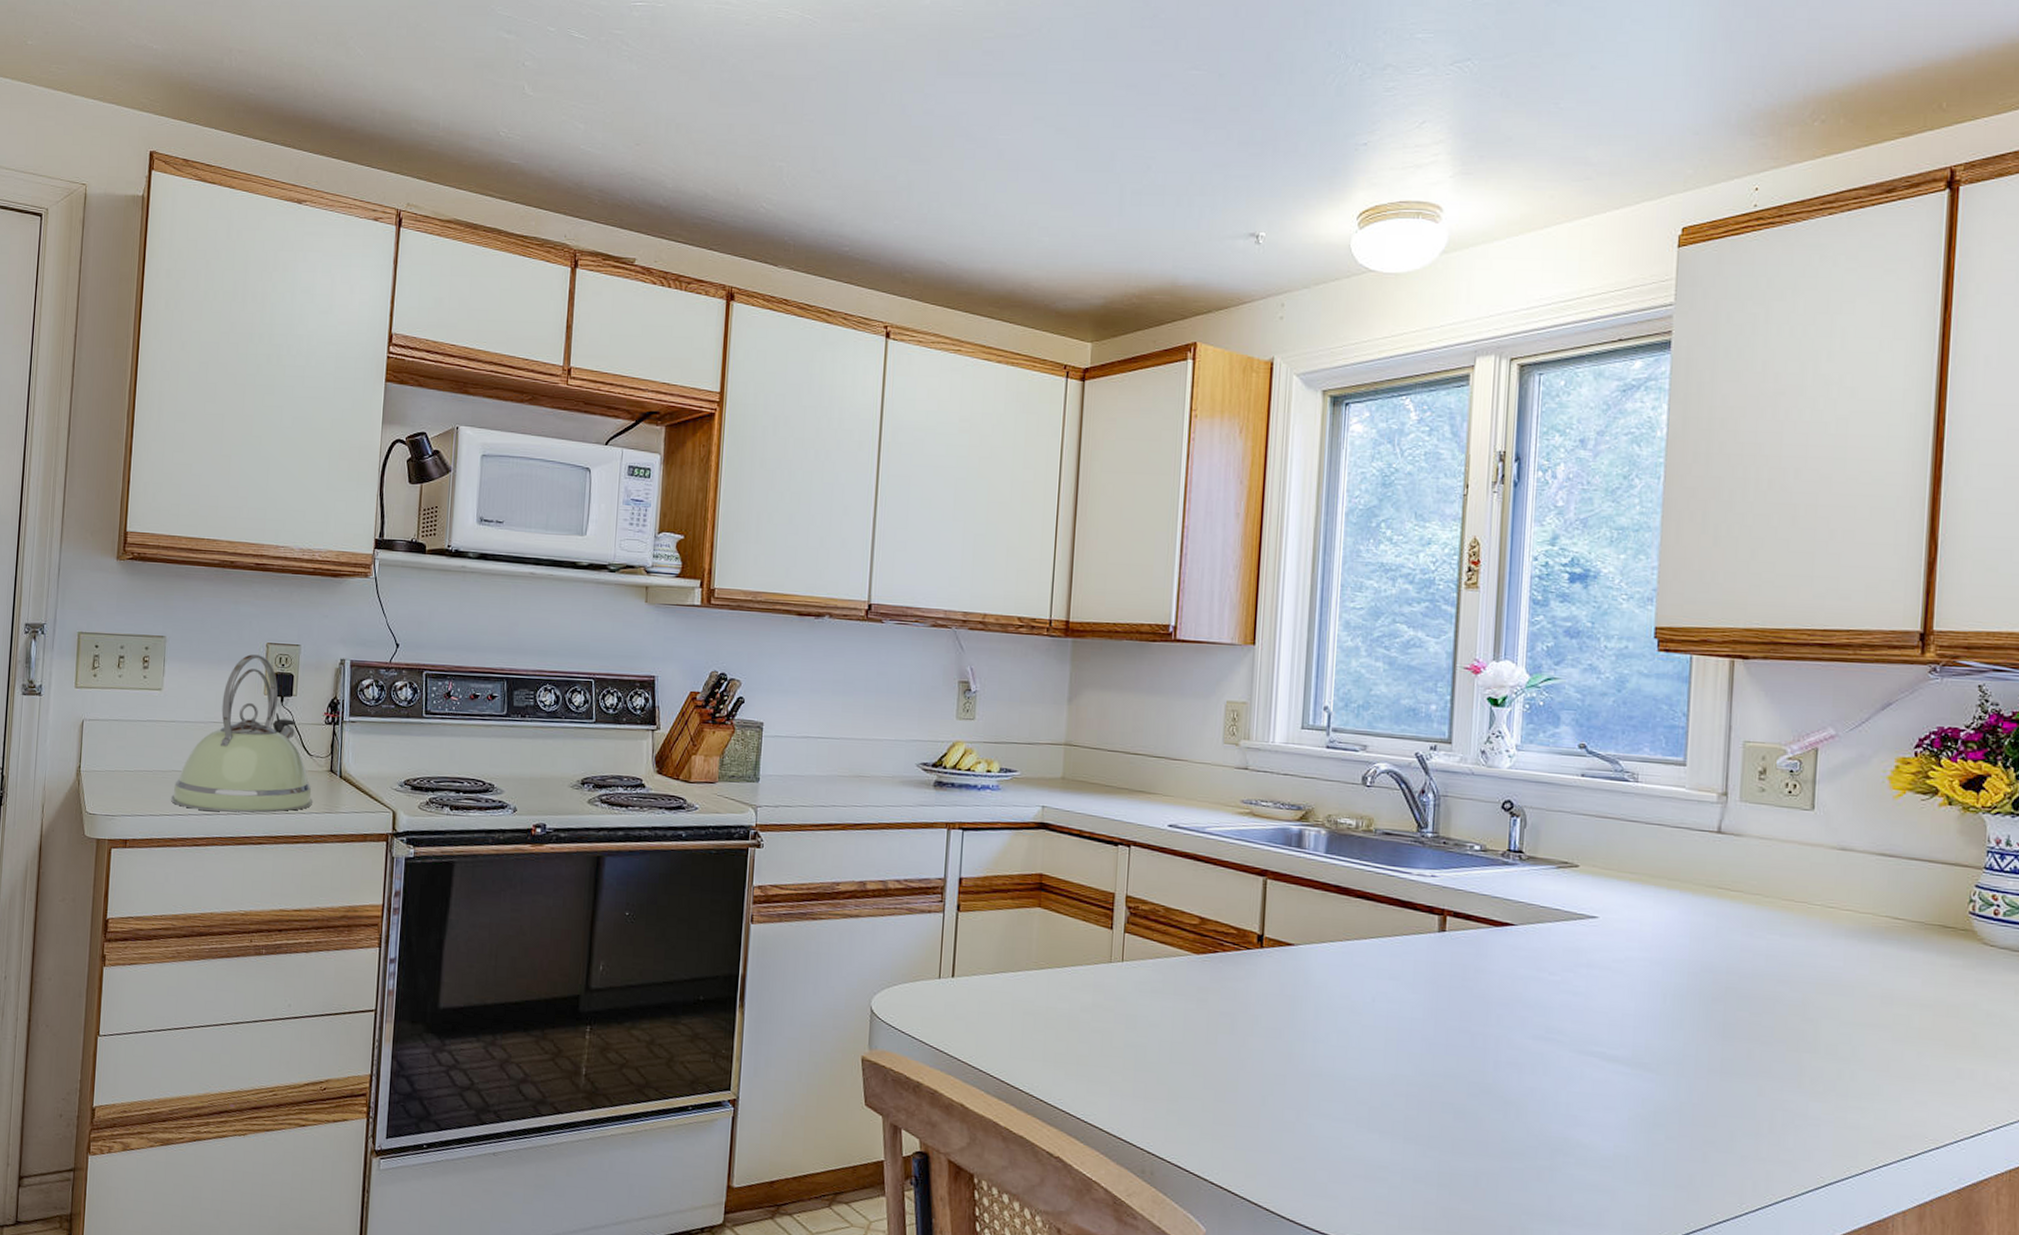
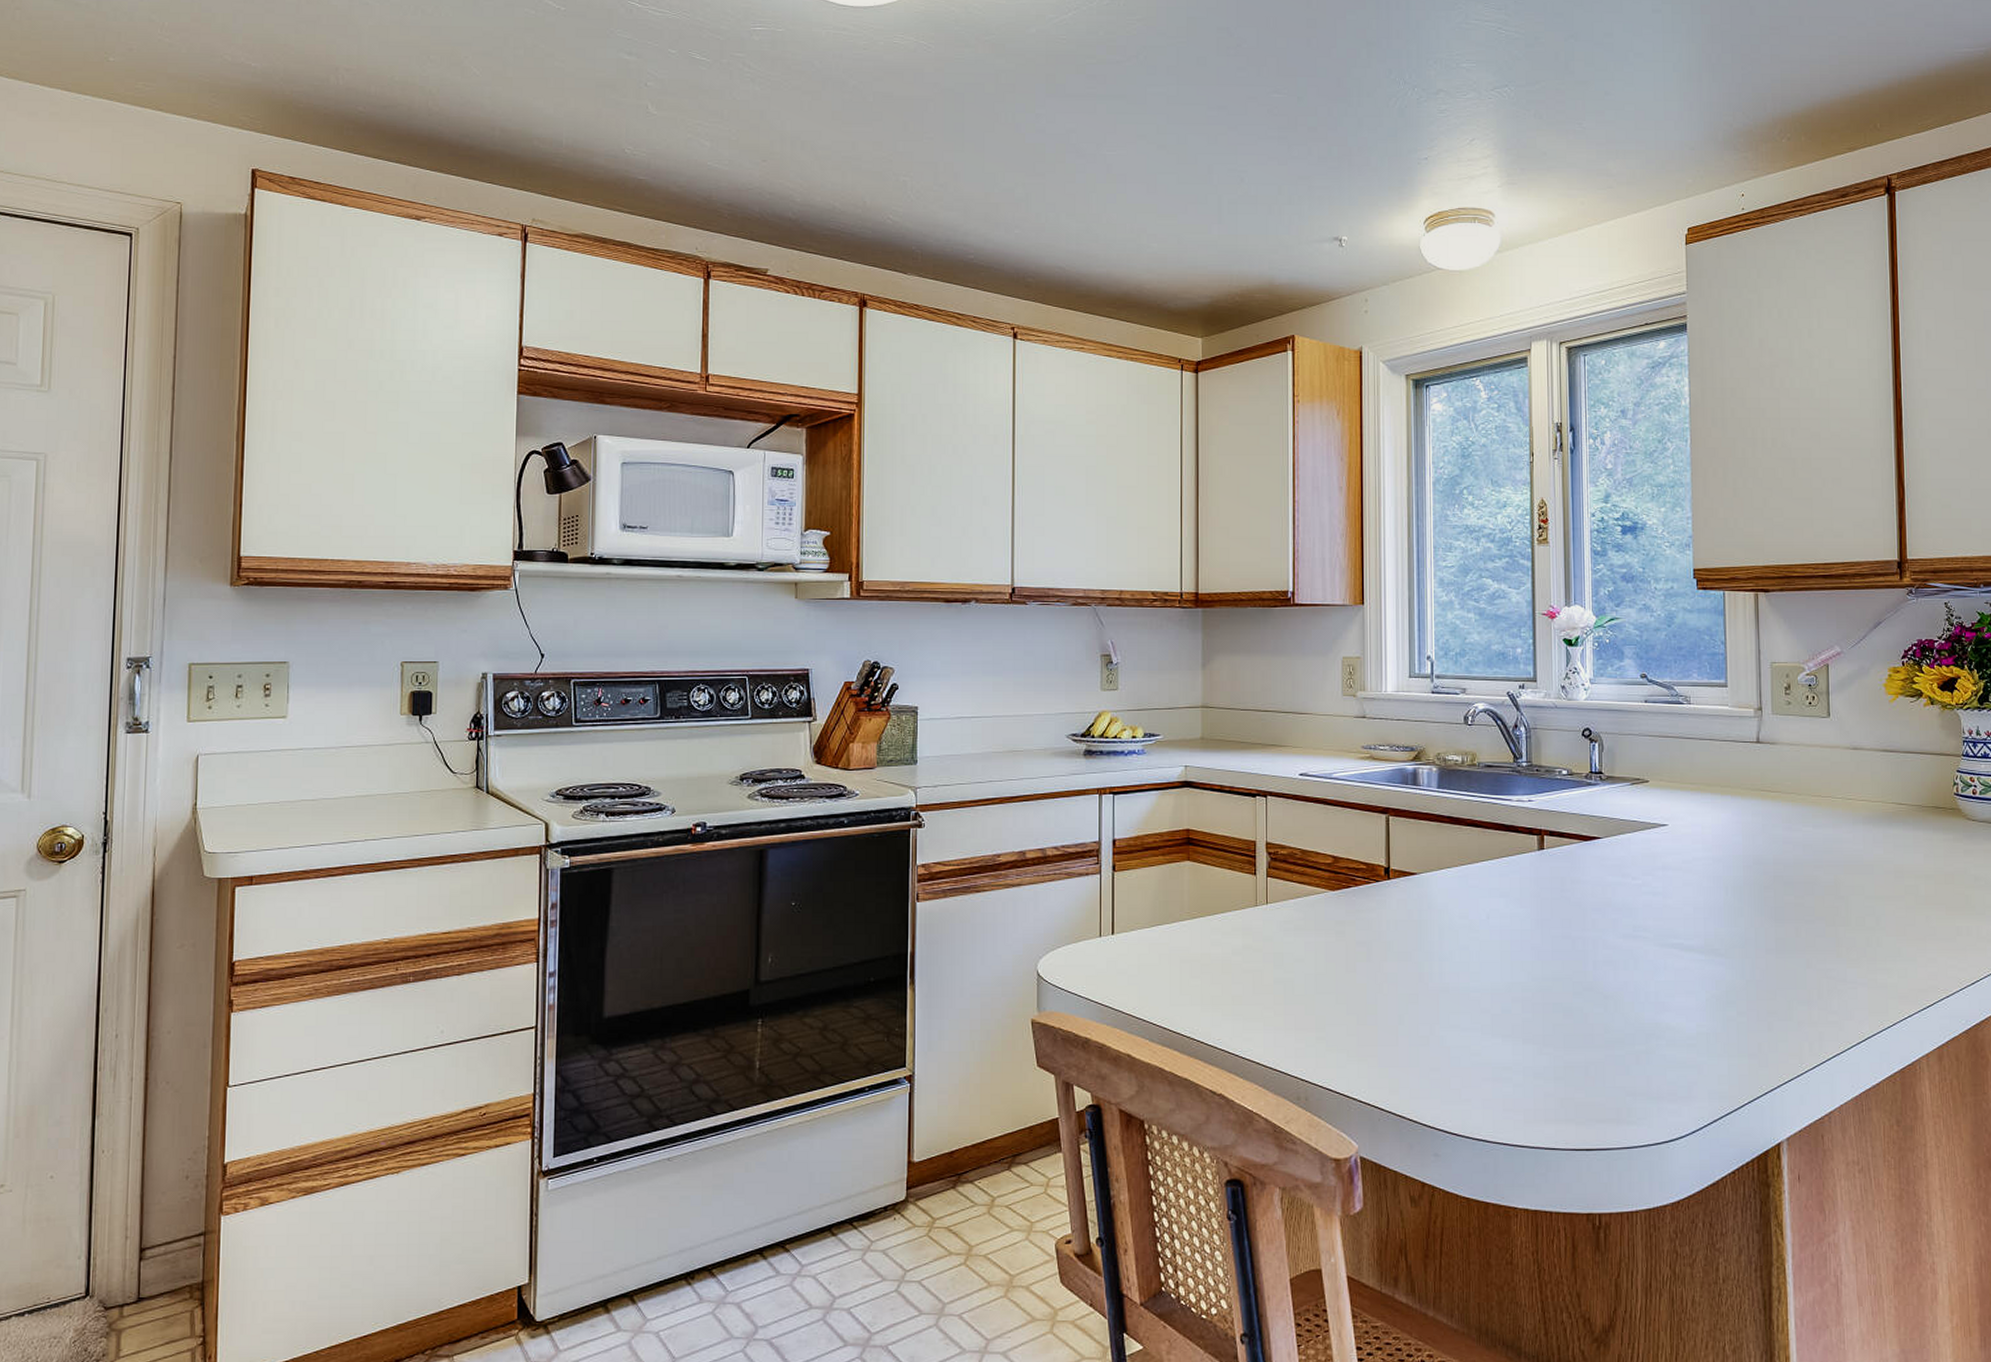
kettle: present [170,654,312,814] -> none [300,675,458,839]

